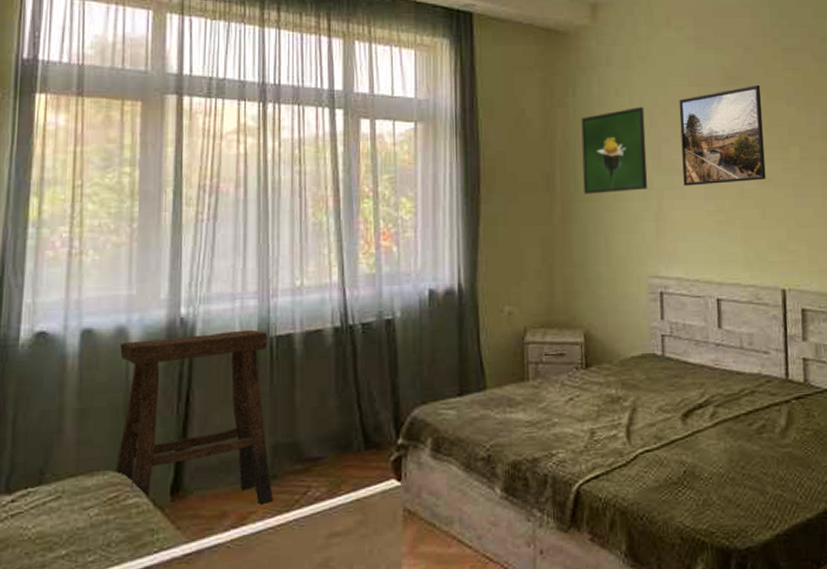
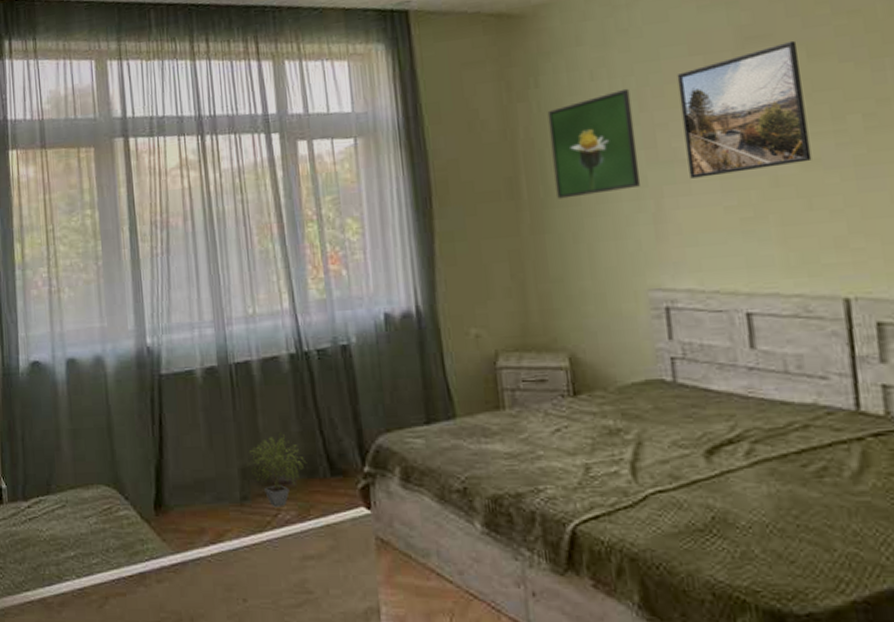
stool: present [116,329,273,504] -> none [99,357,246,523]
potted plant: none [279,406,341,485] -> present [247,432,306,507]

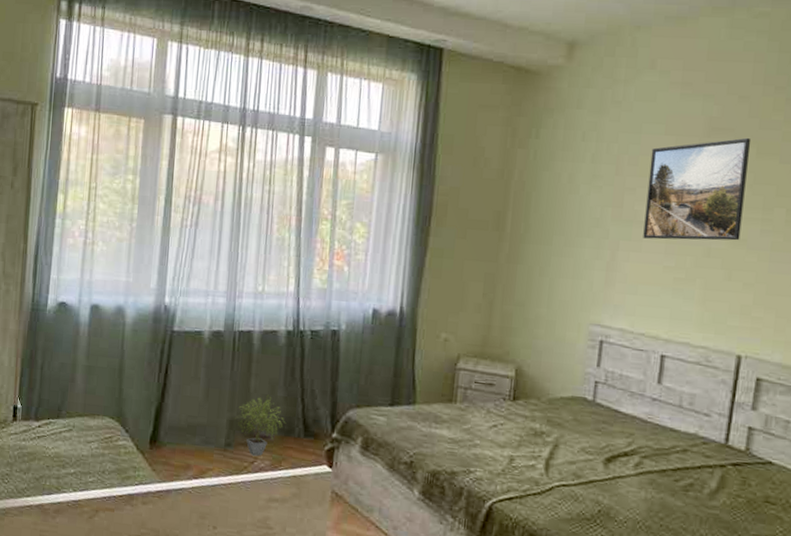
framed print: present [547,88,641,199] -> none [534,152,611,239]

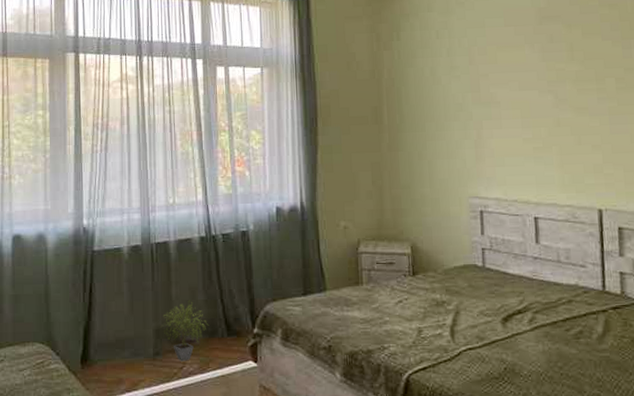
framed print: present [643,137,751,241] -> none [496,22,582,116]

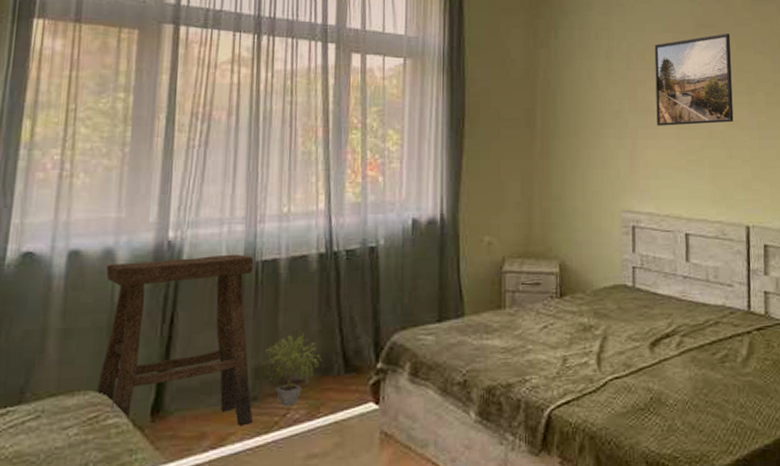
stool: none [41,237,157,374] -> present [97,254,254,425]
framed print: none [496,22,582,116] -> present [654,33,734,126]

